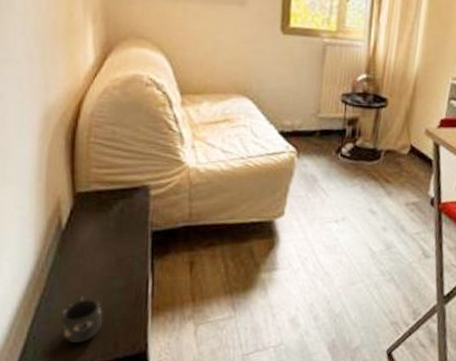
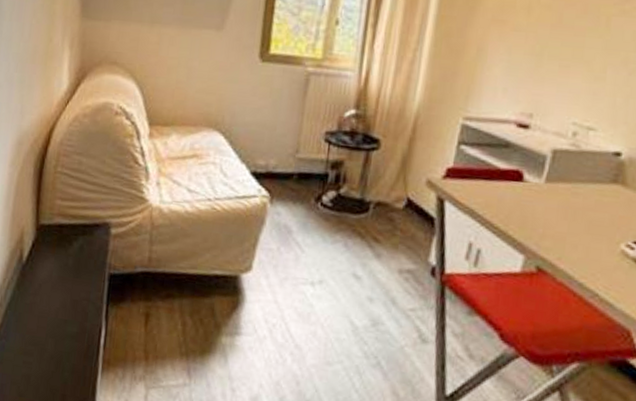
mug: present [61,294,103,344] -> none [12,336,54,391]

